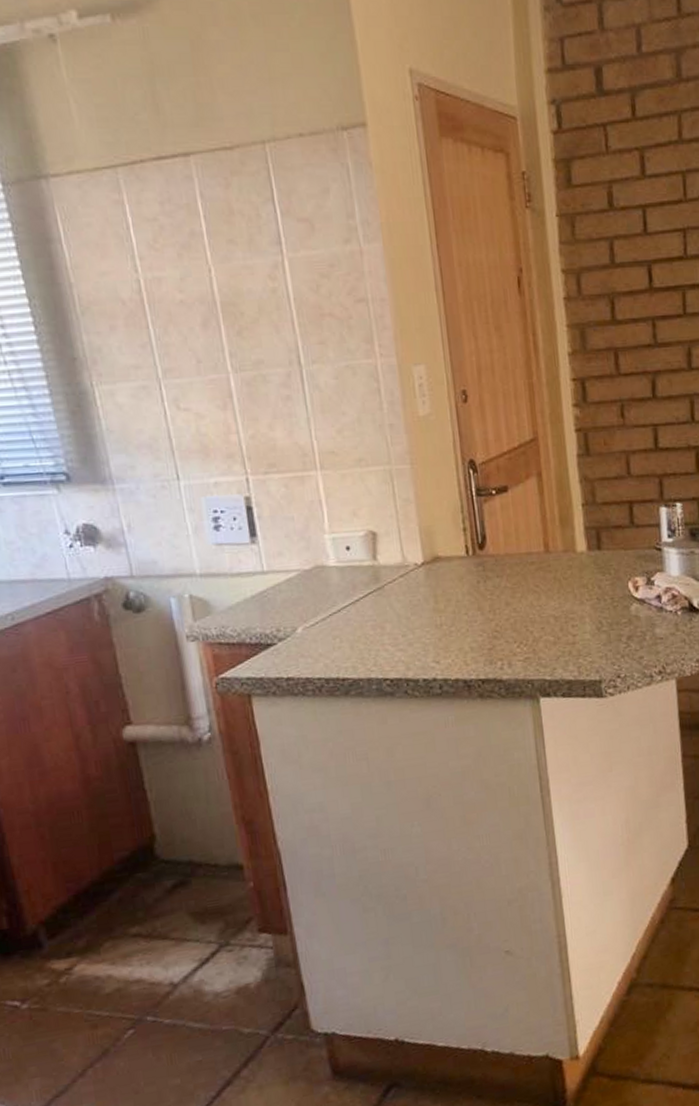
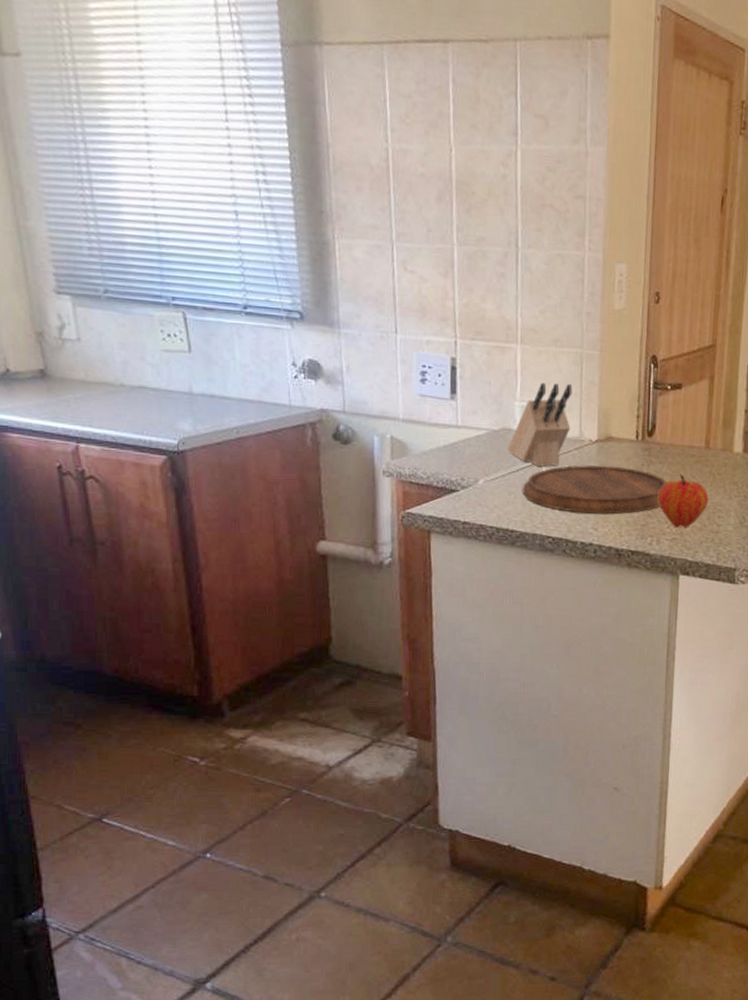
knife block: none [323,505,391,603] -> present [507,382,573,467]
cutting board: none [347,588,509,648] -> present [522,465,667,514]
fruit: none [500,584,559,646] -> present [657,473,709,528]

